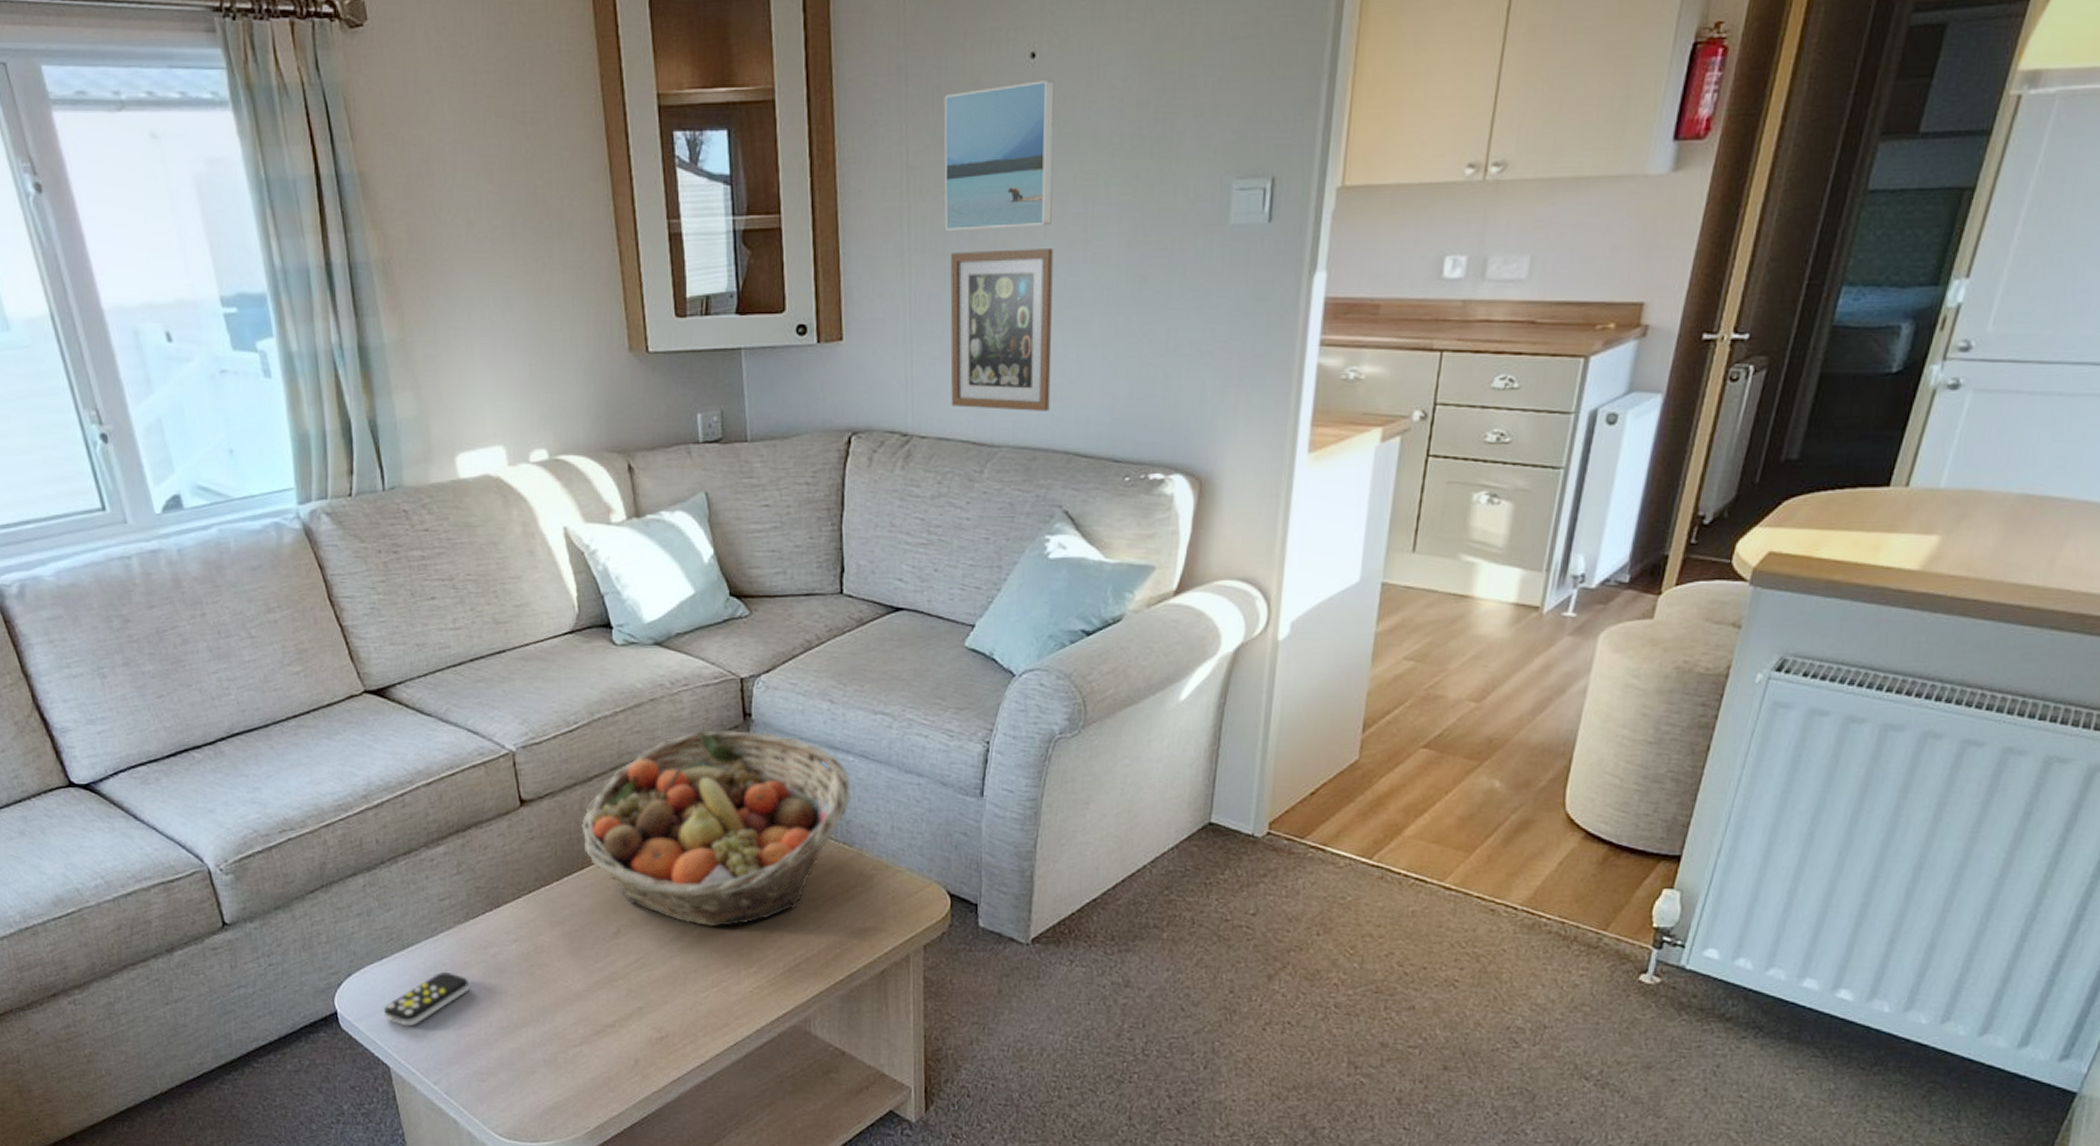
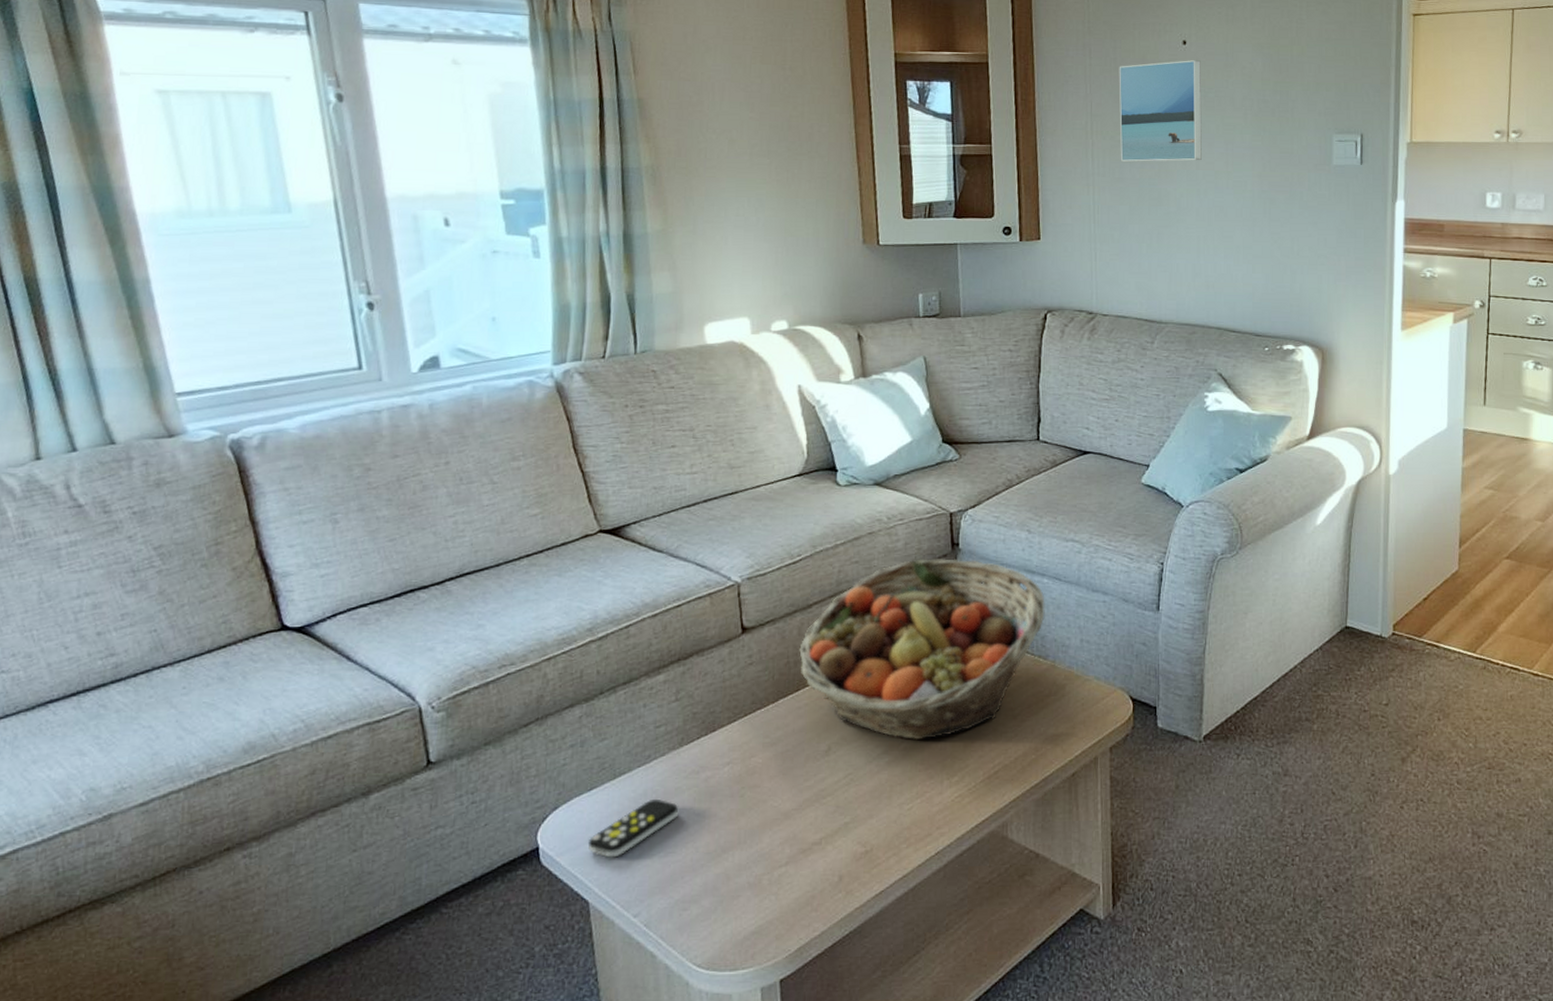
picture frame: present [950,249,1054,411] -> none [1125,176,1205,297]

